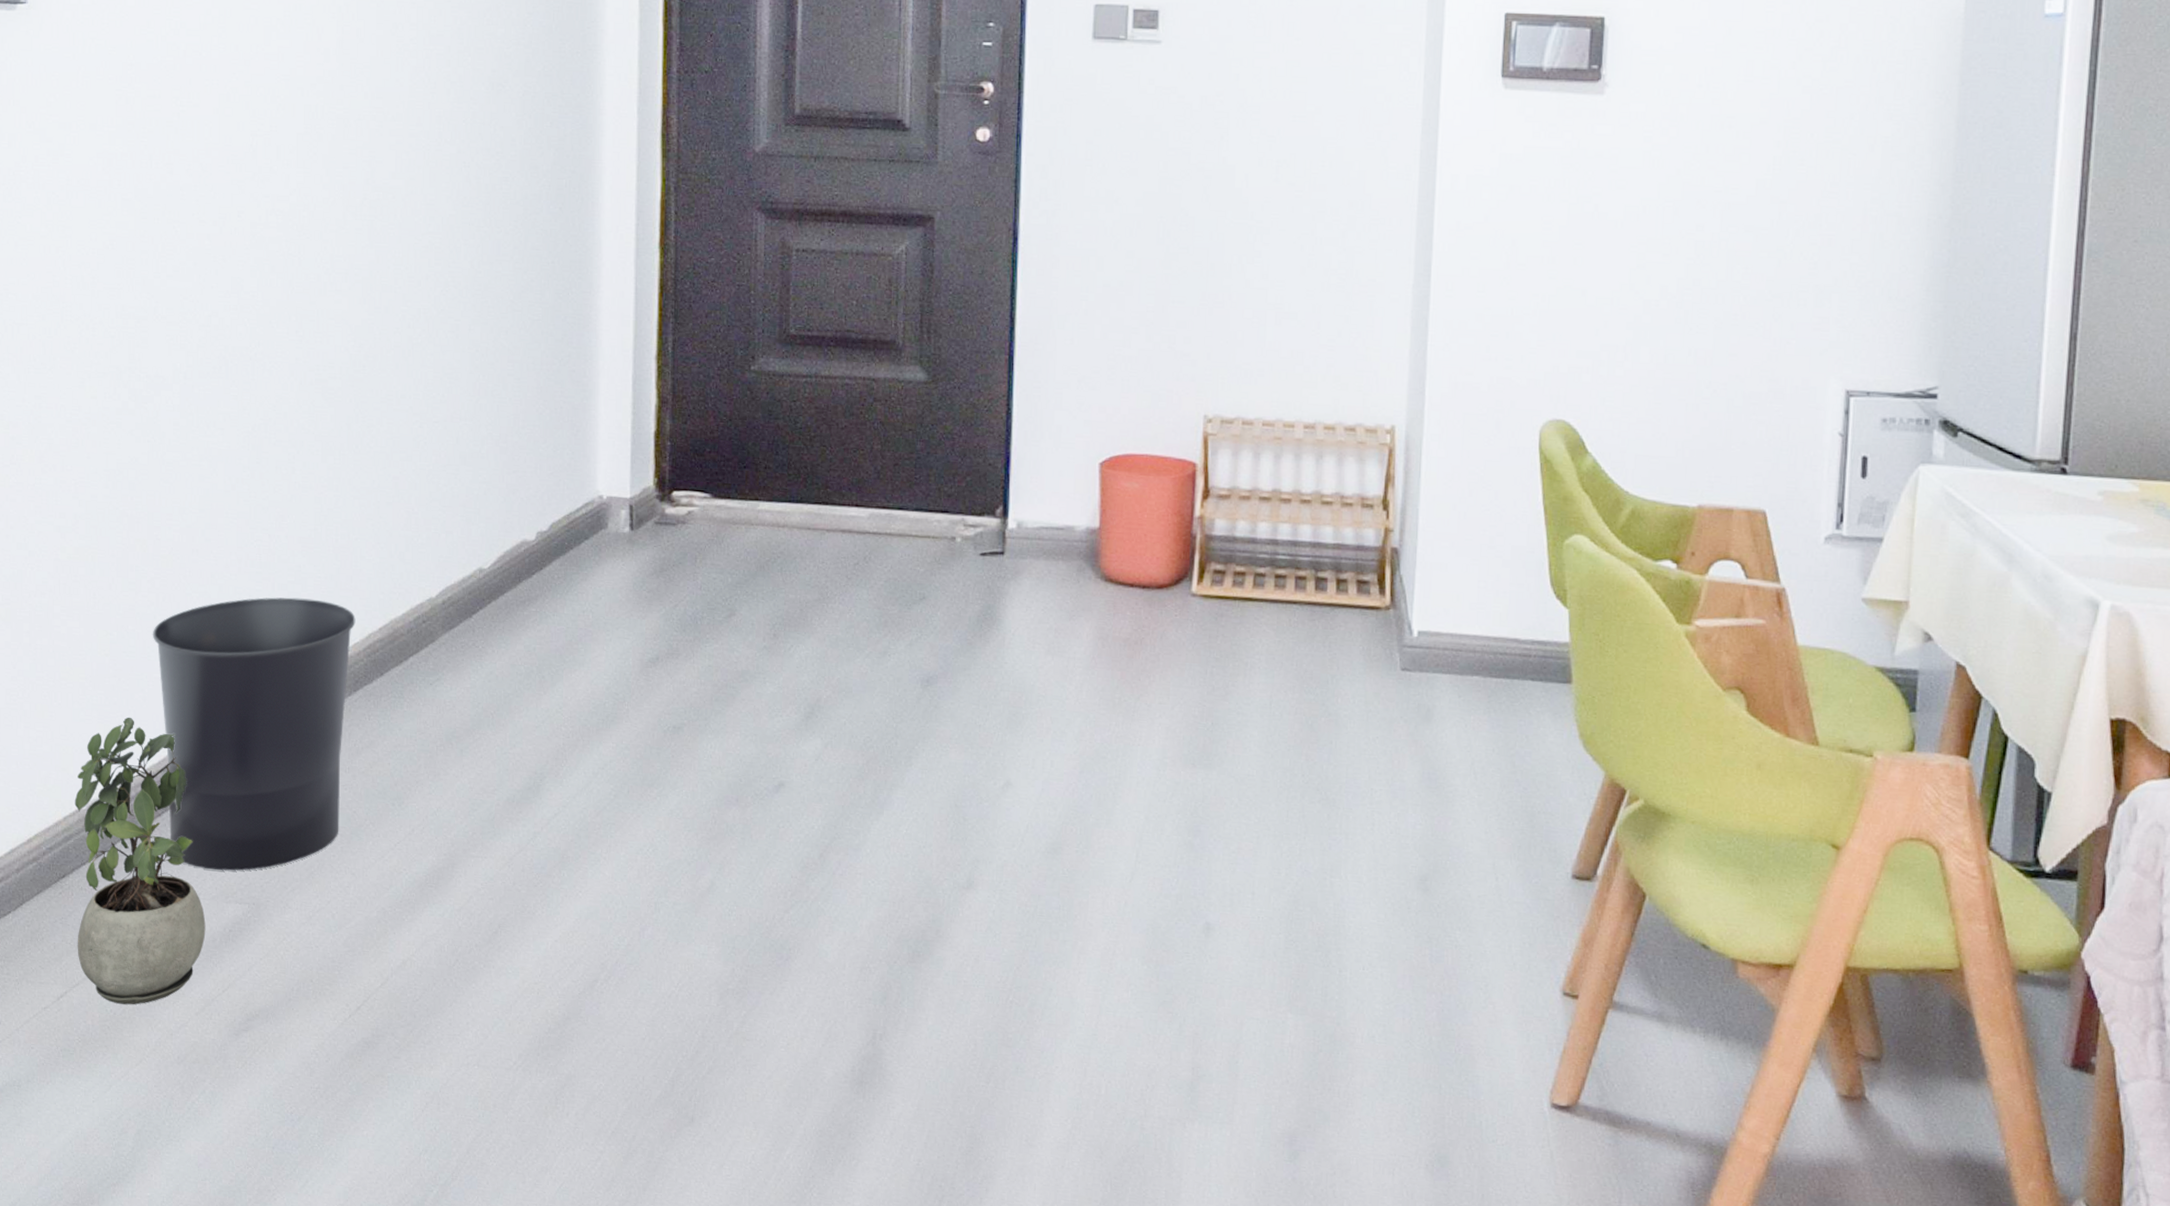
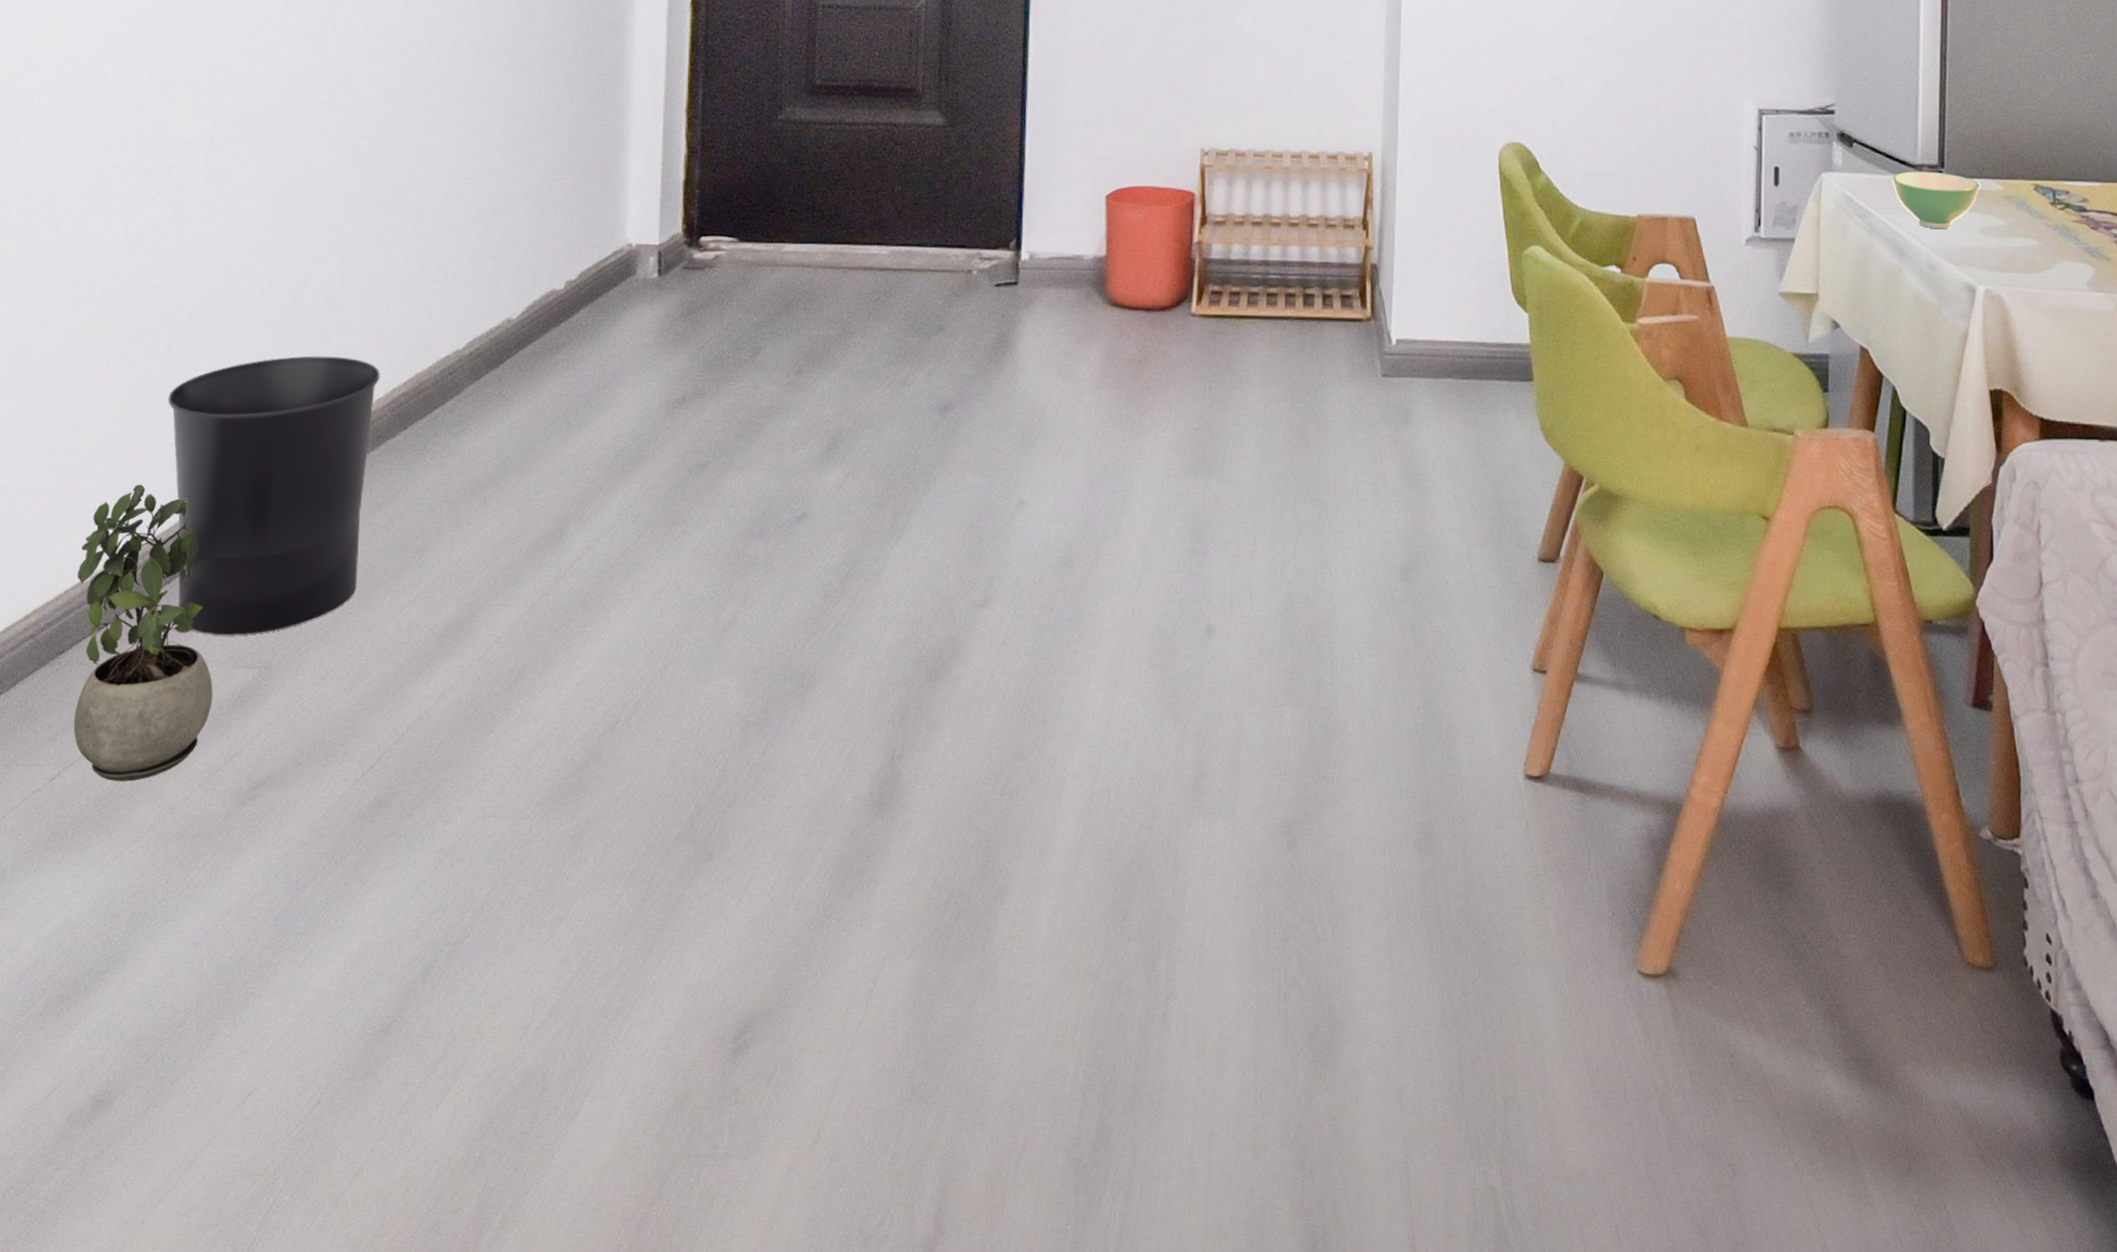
bowl: none [2003,466,2111,534] -> present [1892,171,1980,229]

